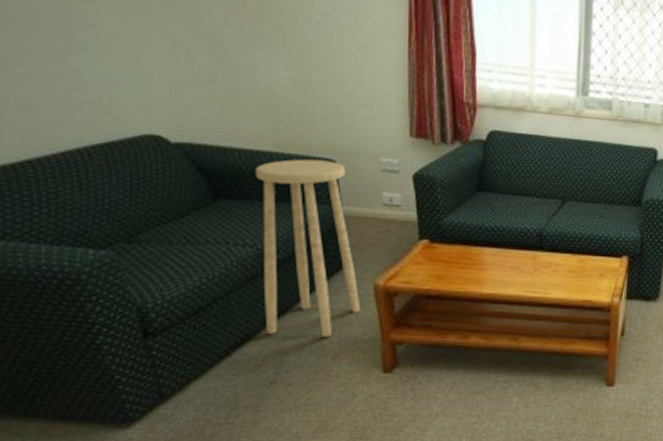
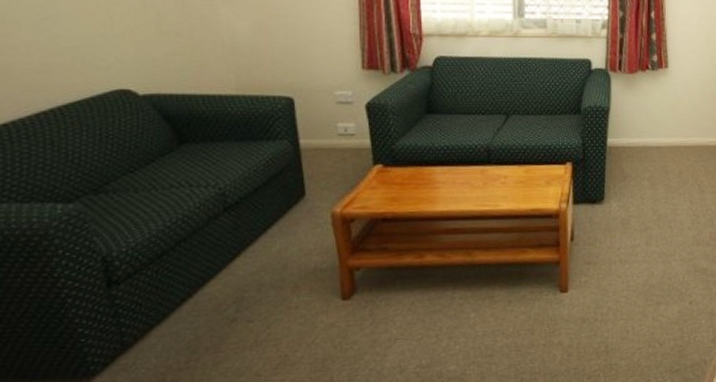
stool: present [256,159,361,337] -> none [219,98,319,272]

